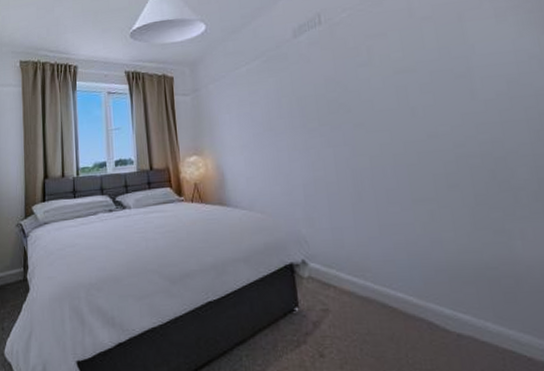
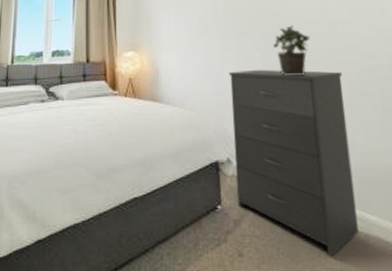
dresser: none [298,163,450,357] -> present [228,69,359,257]
potted plant: none [346,116,388,171] -> present [273,25,310,75]

